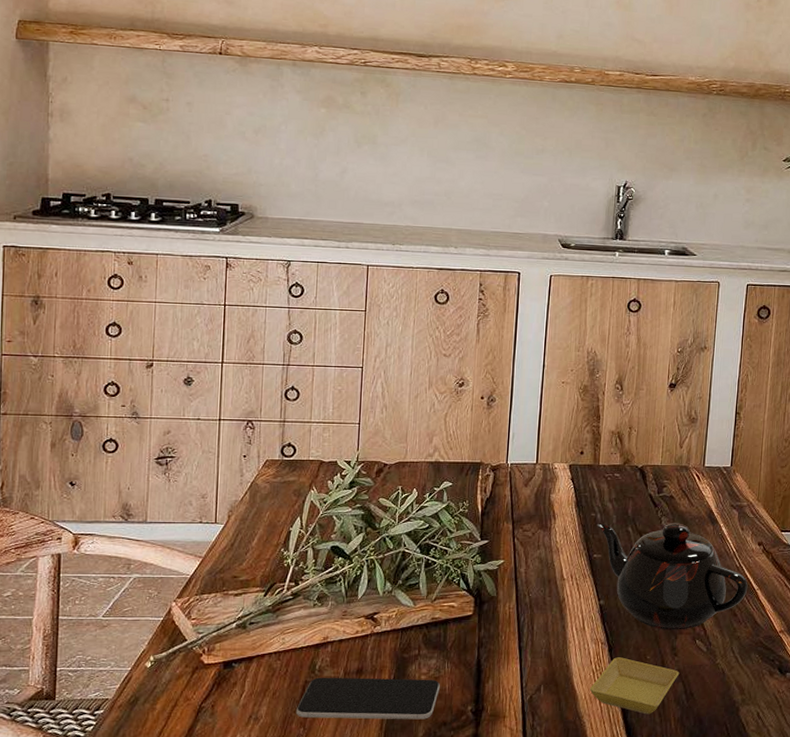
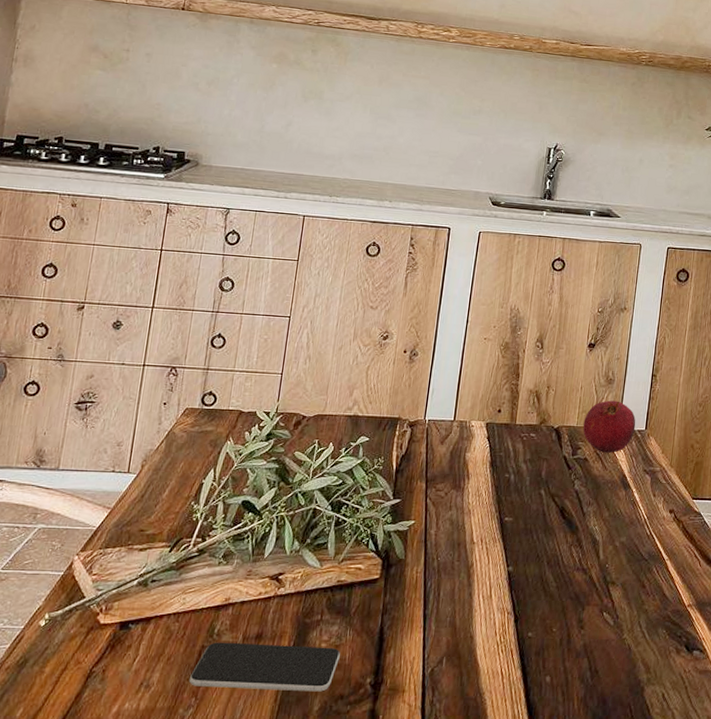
saucer: present [589,657,680,715] -> none [492,629,585,693]
teapot: present [597,523,748,630] -> none [510,485,658,601]
fruit: none [667,439,721,490] -> present [583,400,636,453]

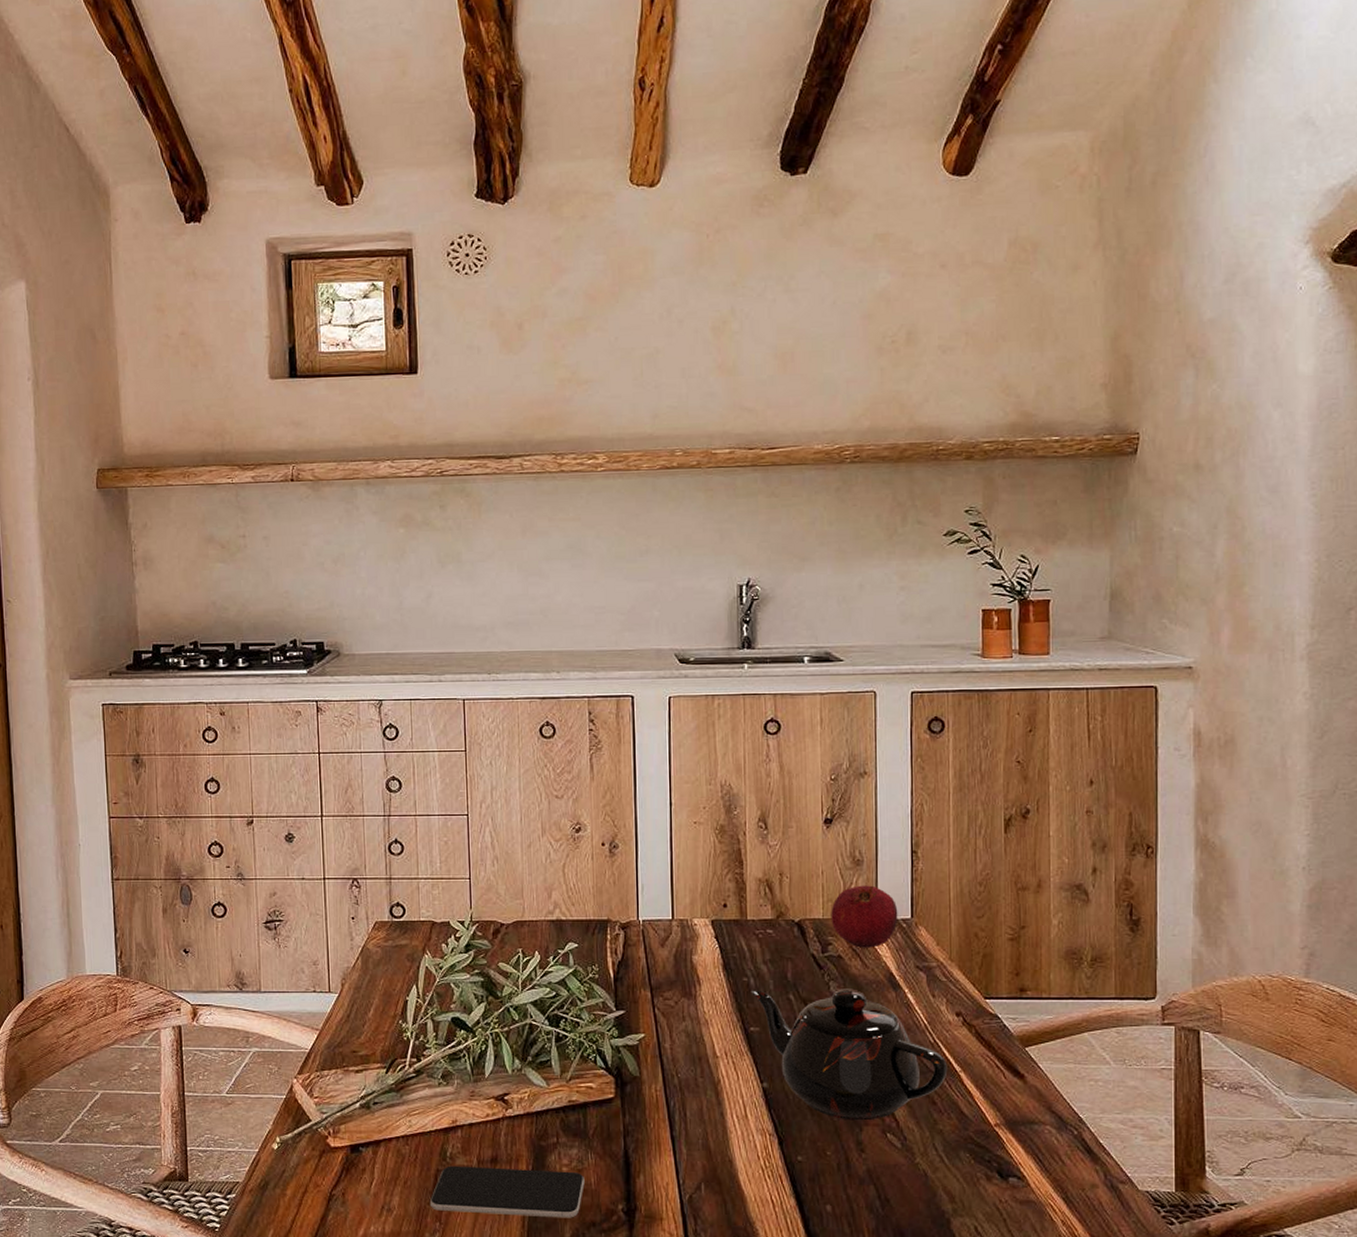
teapot: none [510,485,658,601] -> present [750,989,948,1121]

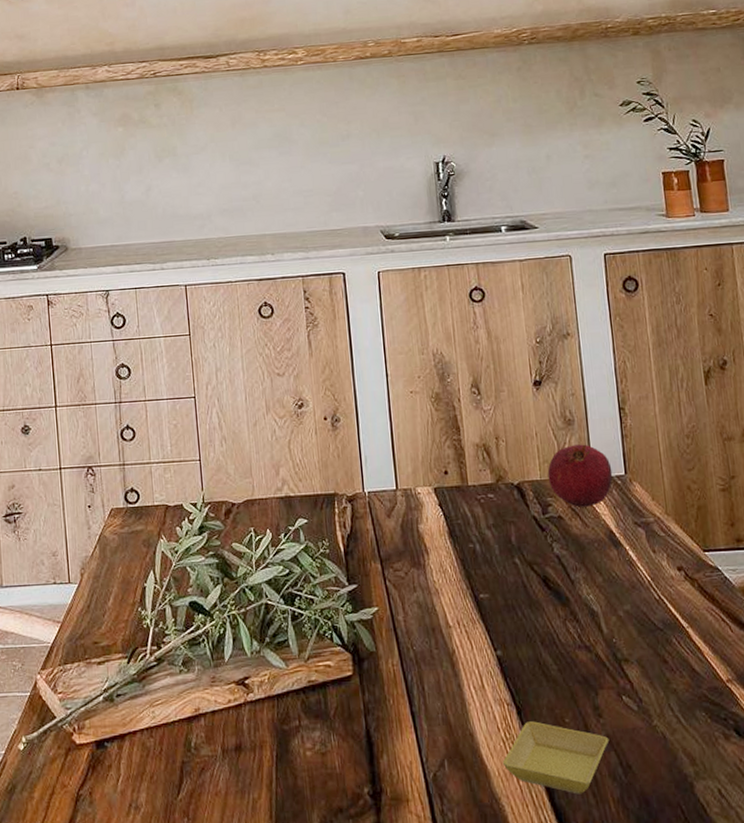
smartphone: present [430,1165,585,1218] -> none [177,755,329,806]
teapot: present [750,989,948,1121] -> none [477,549,675,685]
saucer: none [759,1152,870,1223] -> present [502,721,610,794]

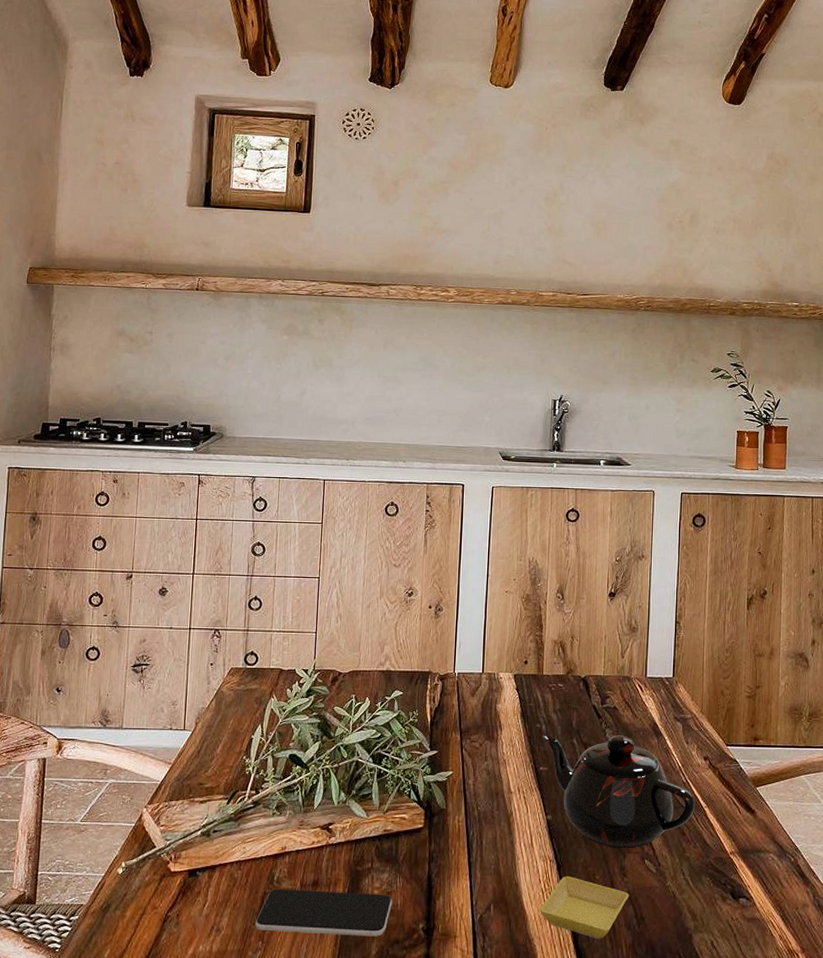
smartphone: none [177,755,329,806] -> present [255,889,392,937]
teapot: none [477,549,675,685] -> present [542,735,696,849]
fruit: present [547,444,613,507] -> none [610,649,663,701]

